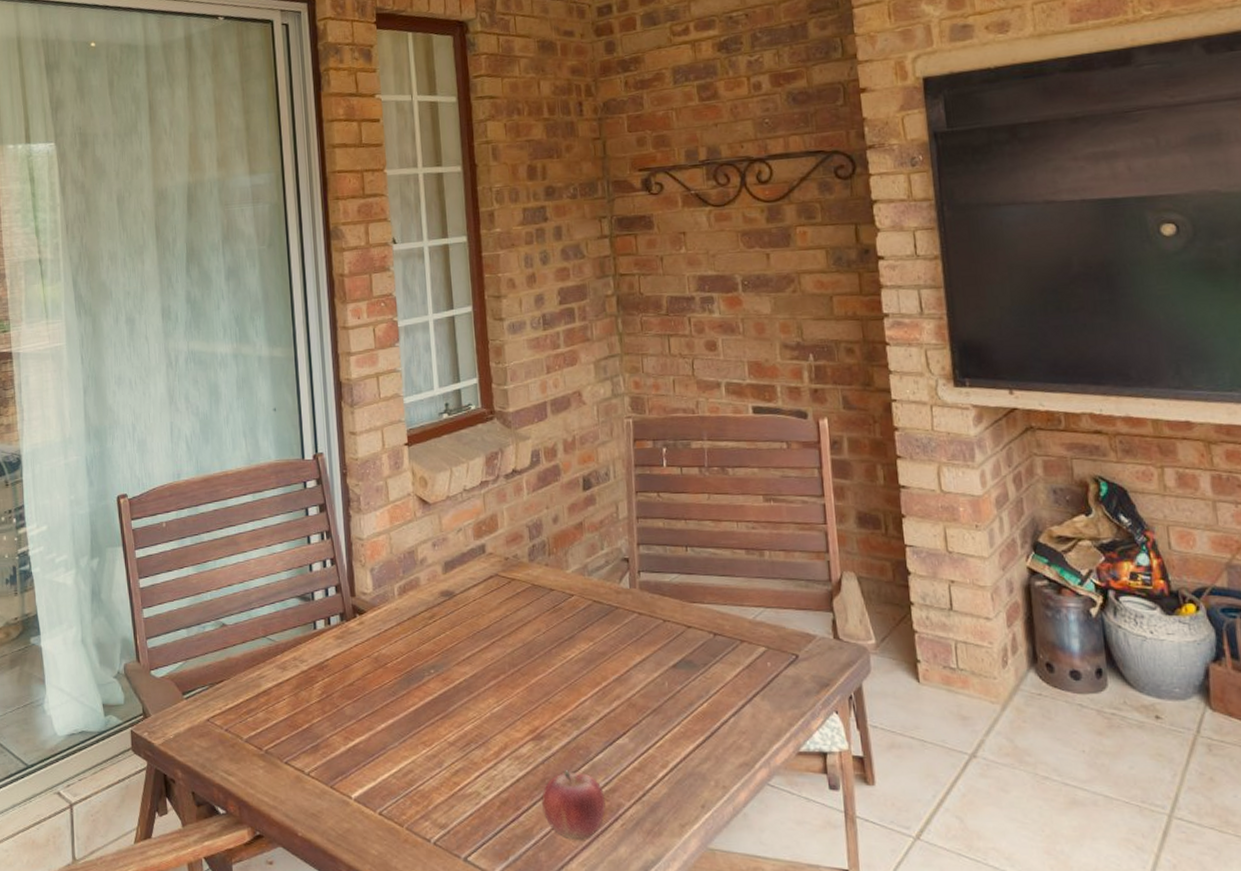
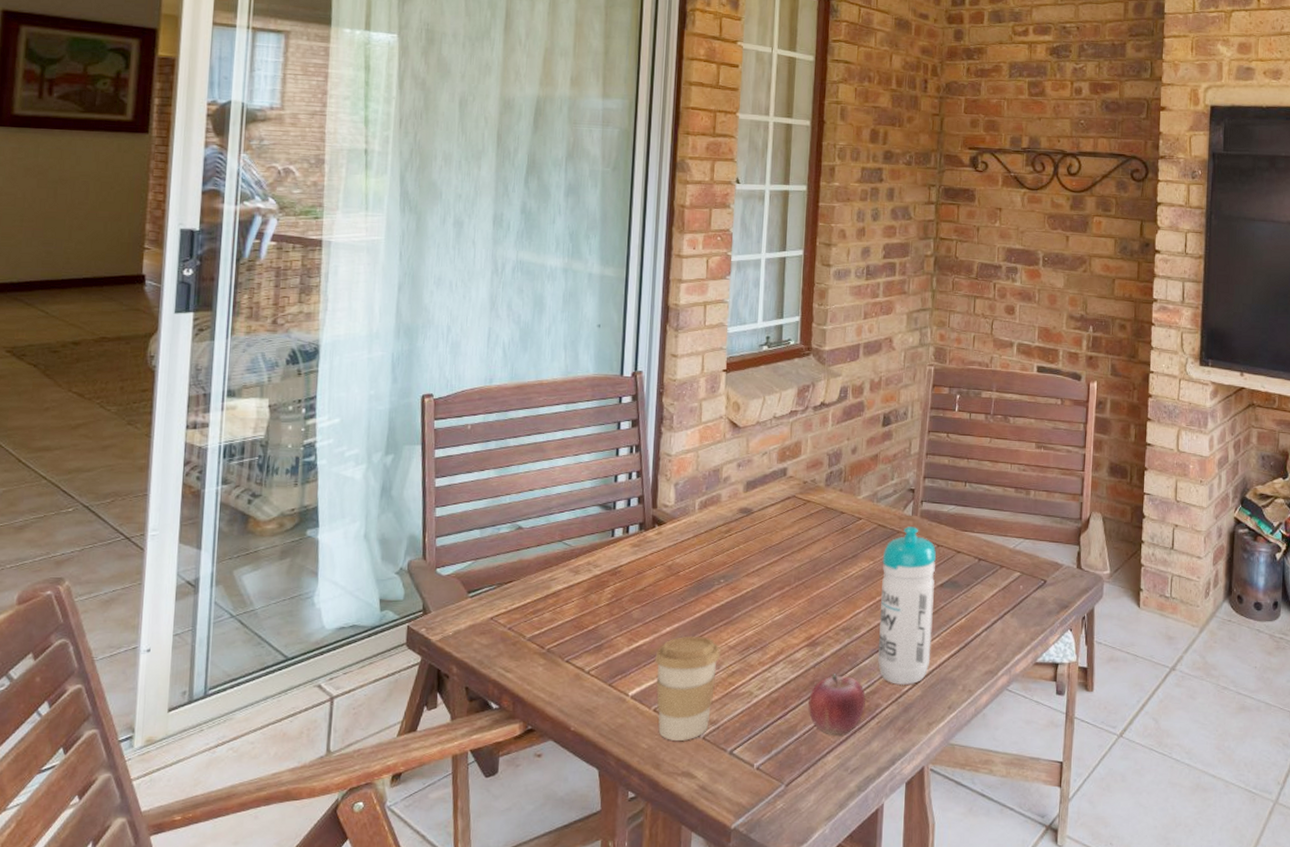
coffee cup: none [373,732,441,846] -> present [655,636,720,741]
water bottle: none [602,601,673,782] -> present [878,526,937,686]

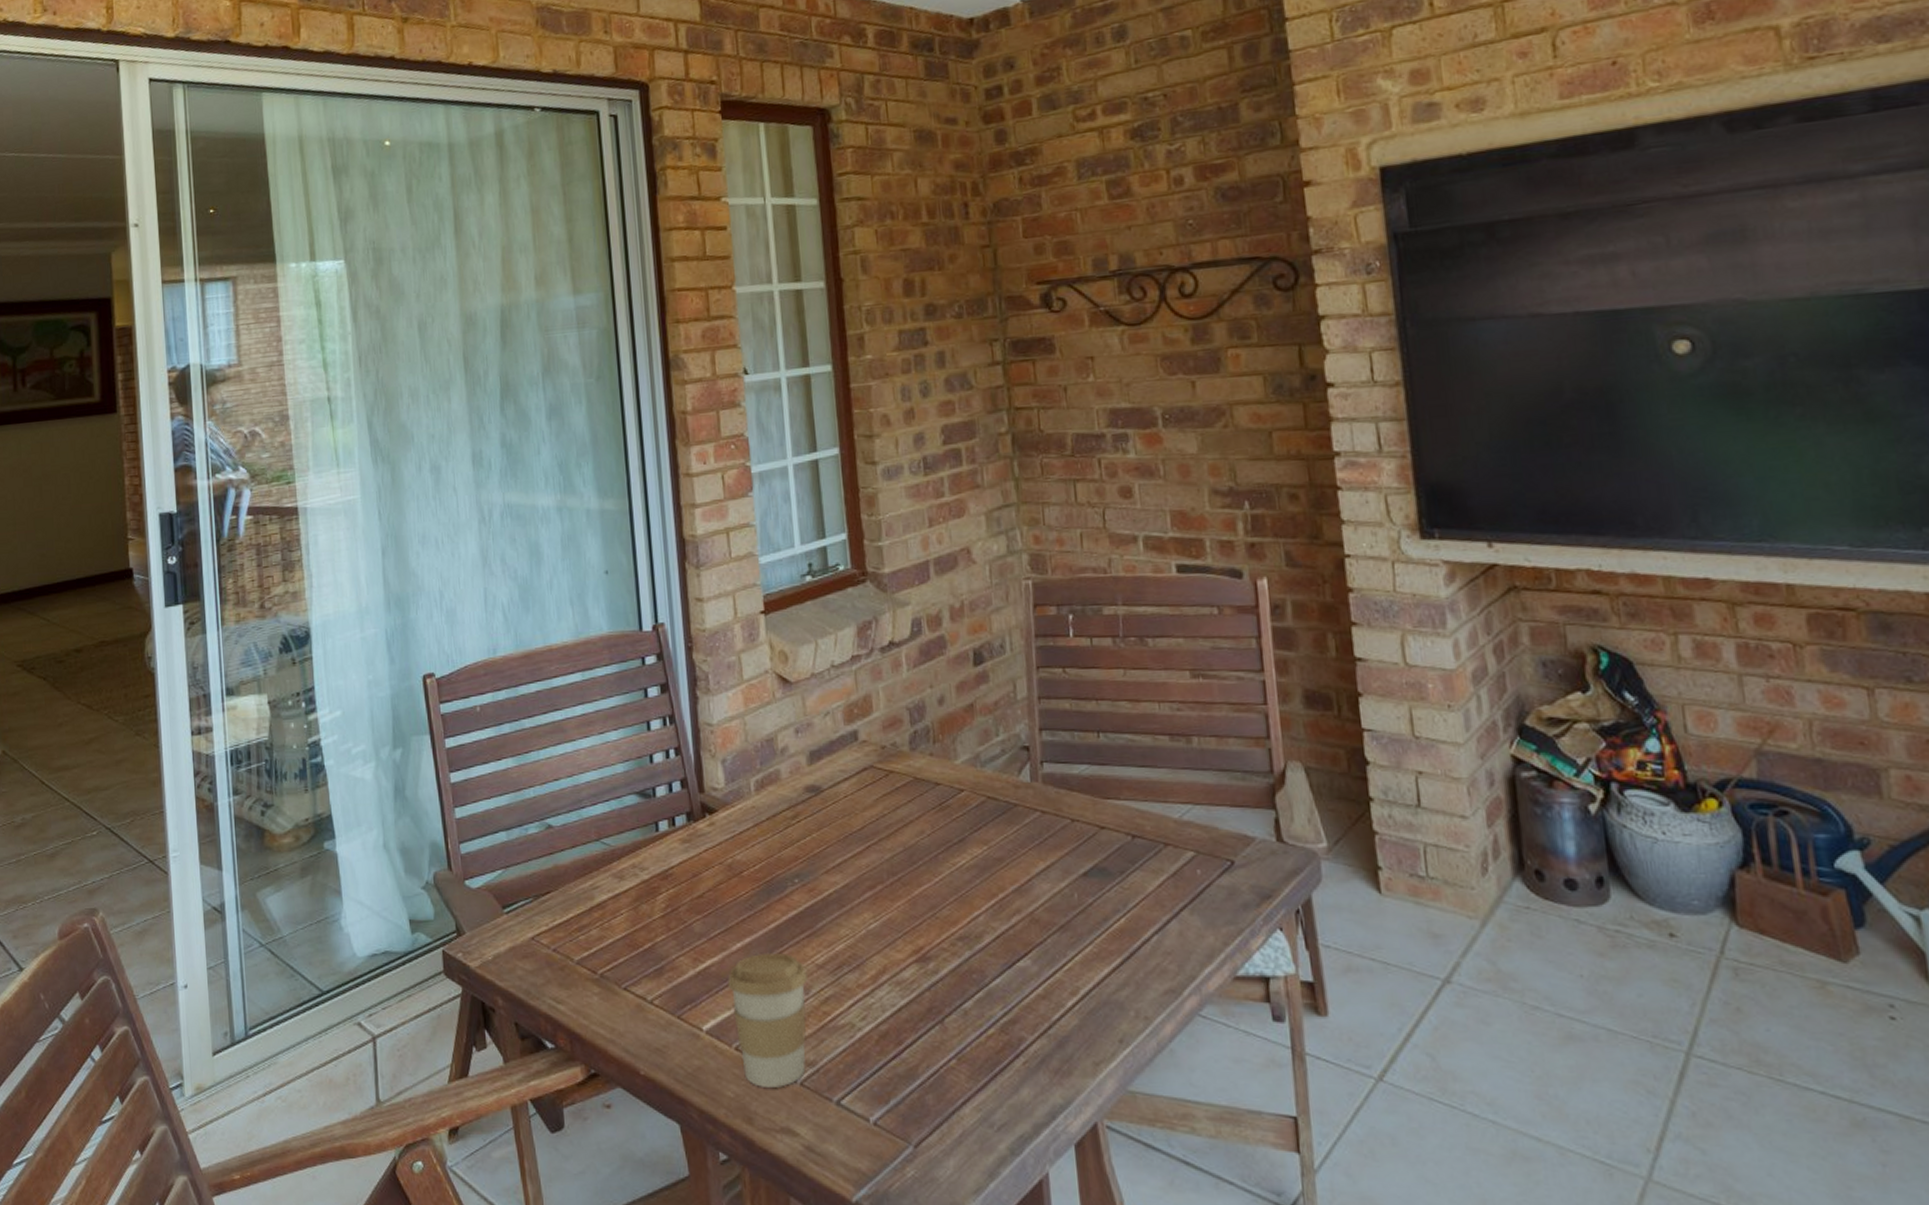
fruit: present [808,674,866,735] -> none [927,998,1005,1080]
water bottle: present [878,526,937,686] -> none [999,797,1085,1012]

